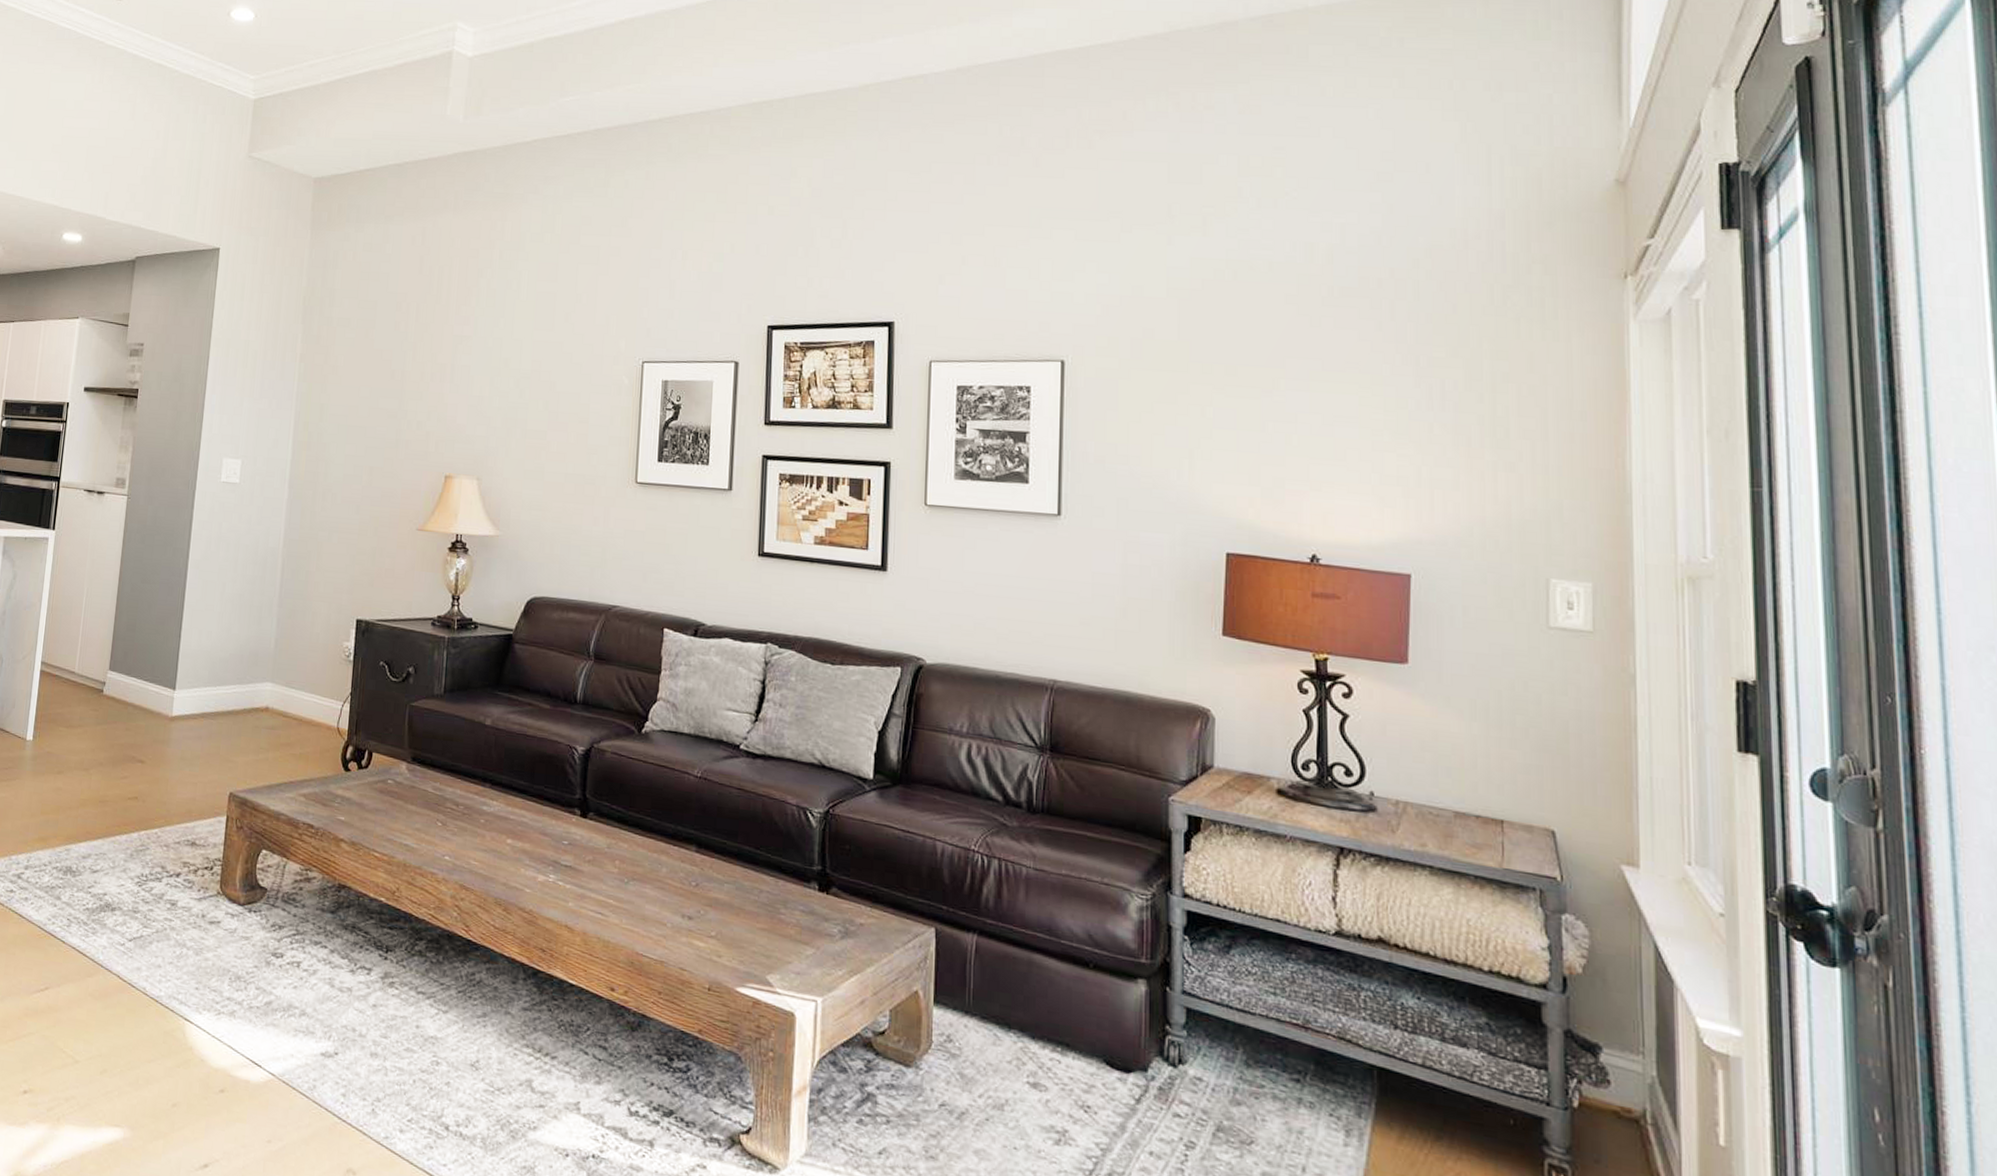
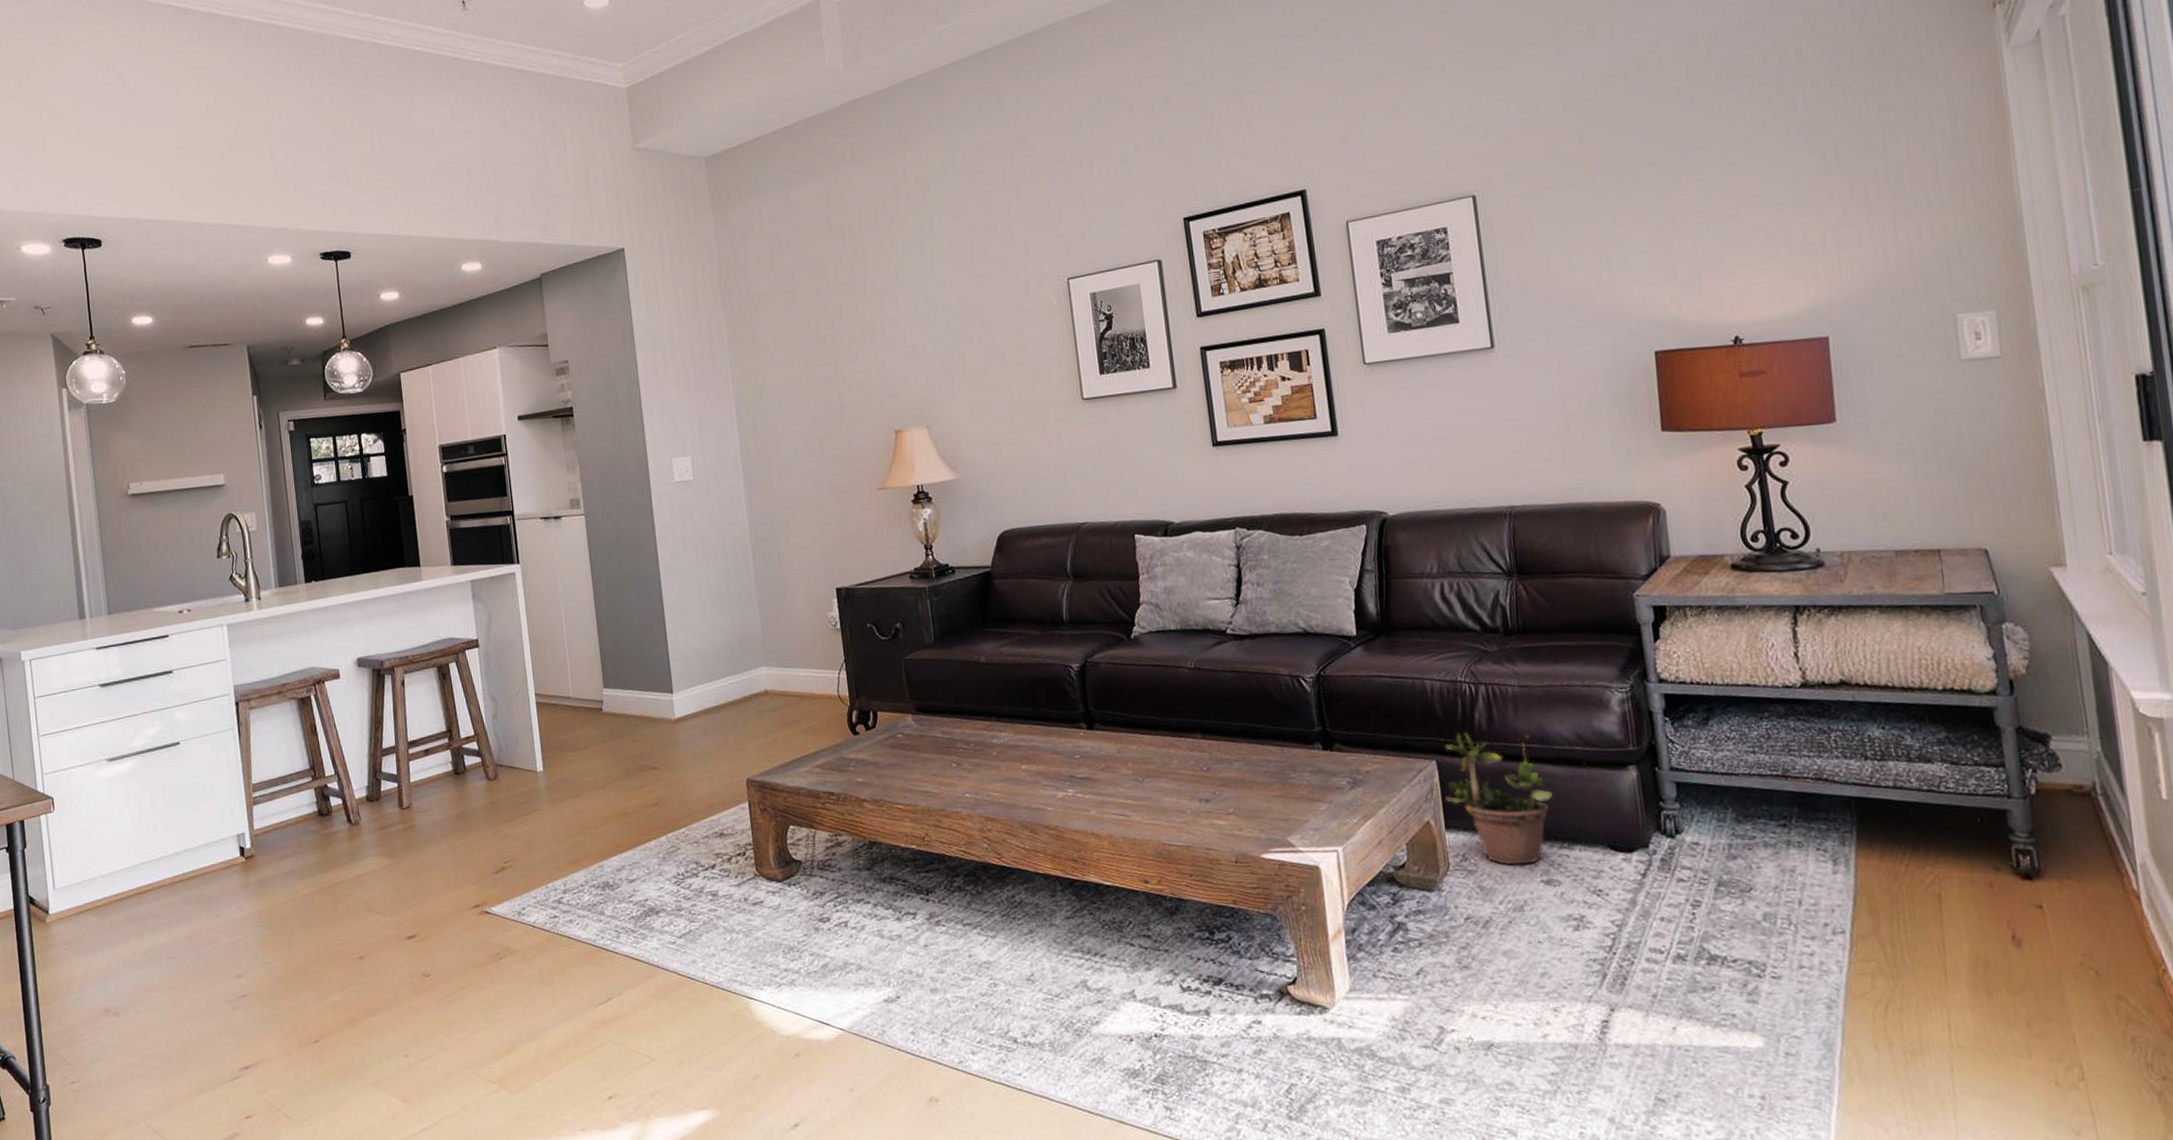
potted plant: none [939,904,1053,1062] -> present [1444,732,1553,865]

